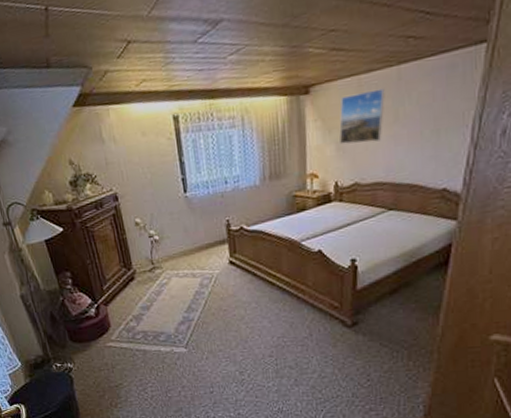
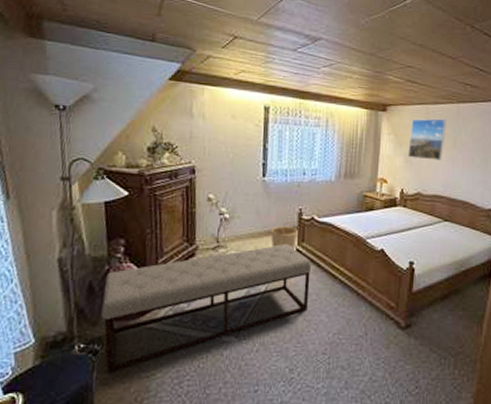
bench: none [63,257,249,385] -> present [101,244,311,373]
basket: none [201,235,229,263] -> present [271,222,298,250]

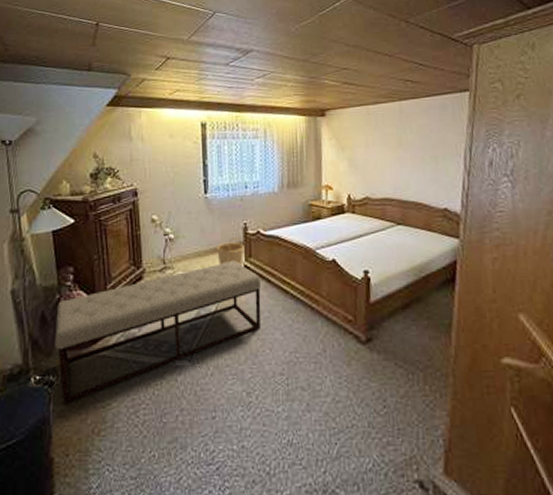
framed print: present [408,118,447,161] -> none [351,118,390,162]

